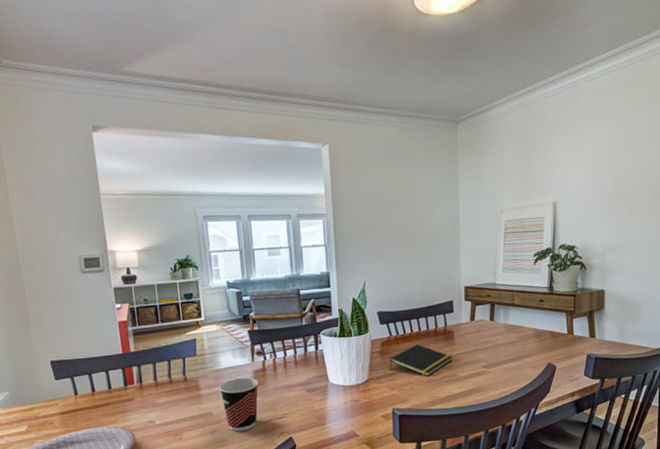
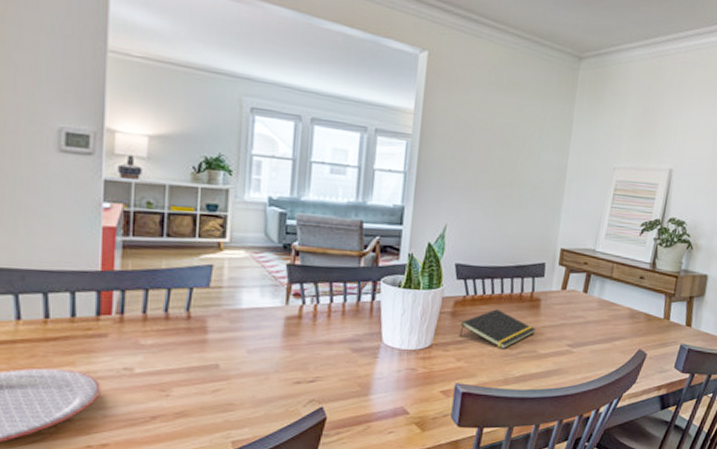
cup: present [219,377,259,432] -> none [234,323,290,394]

